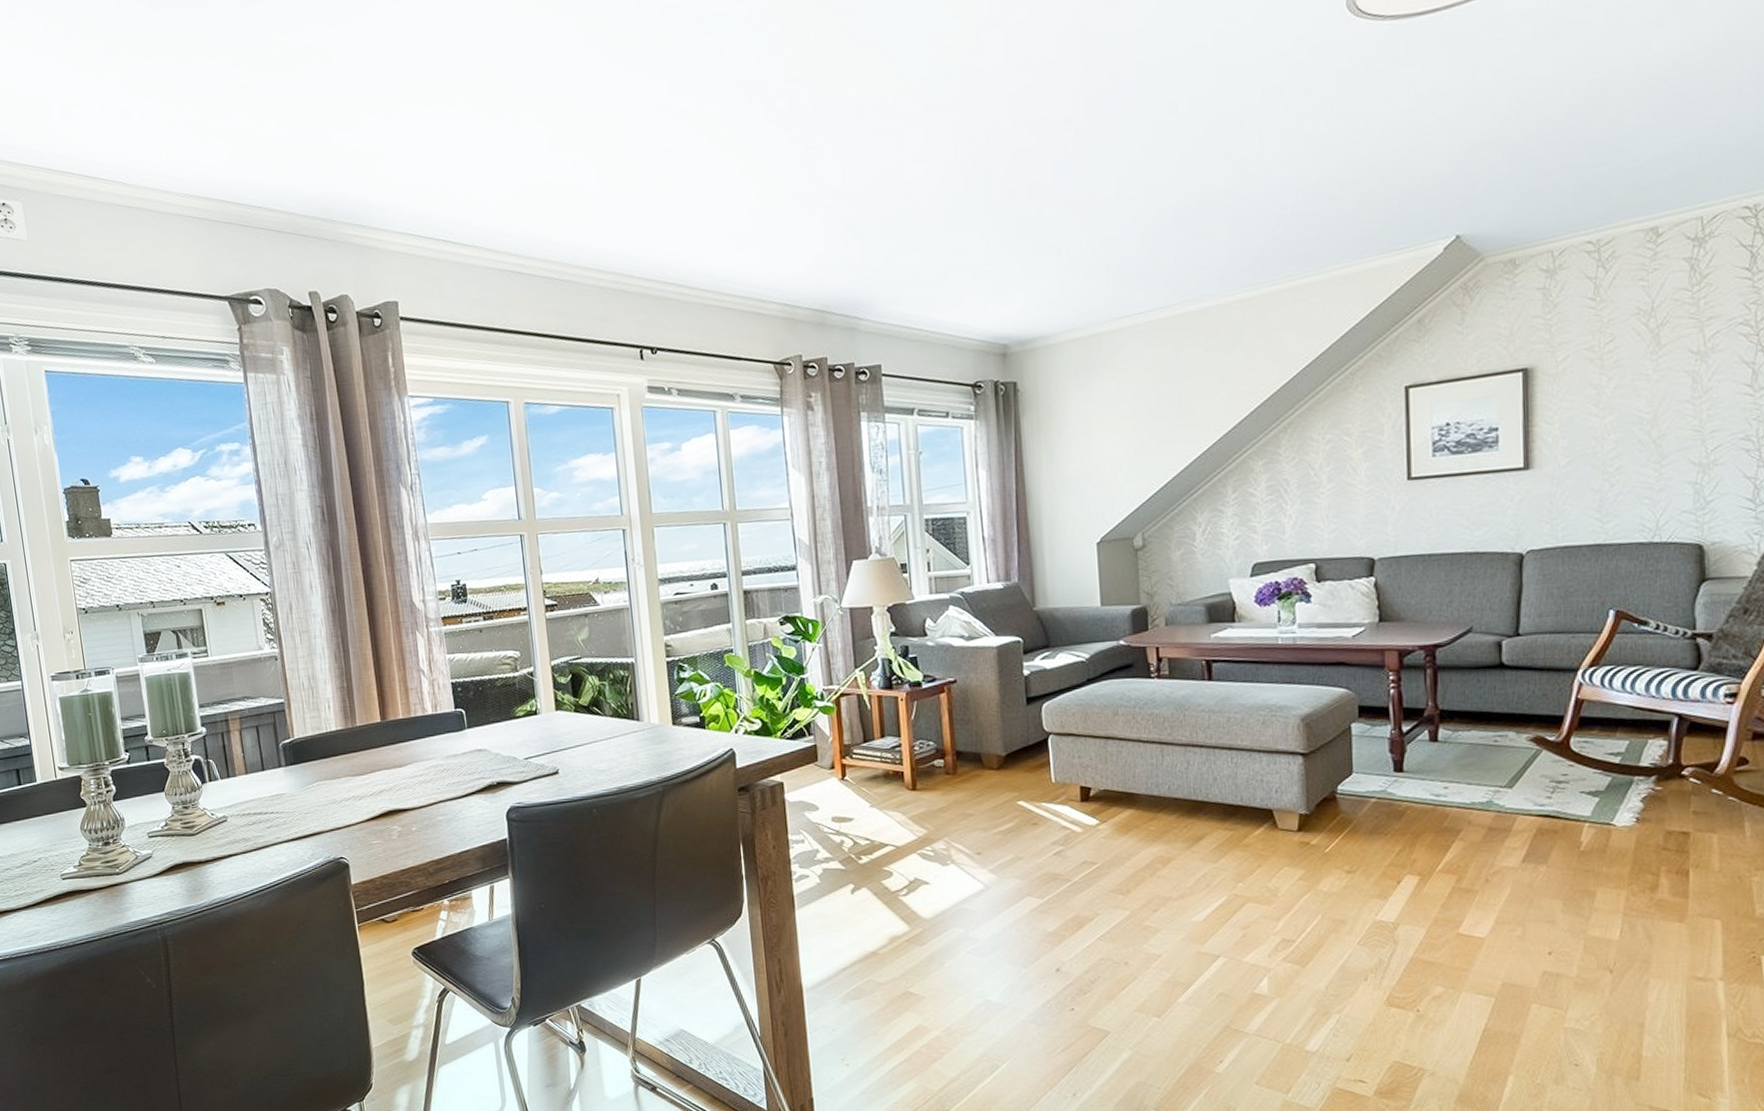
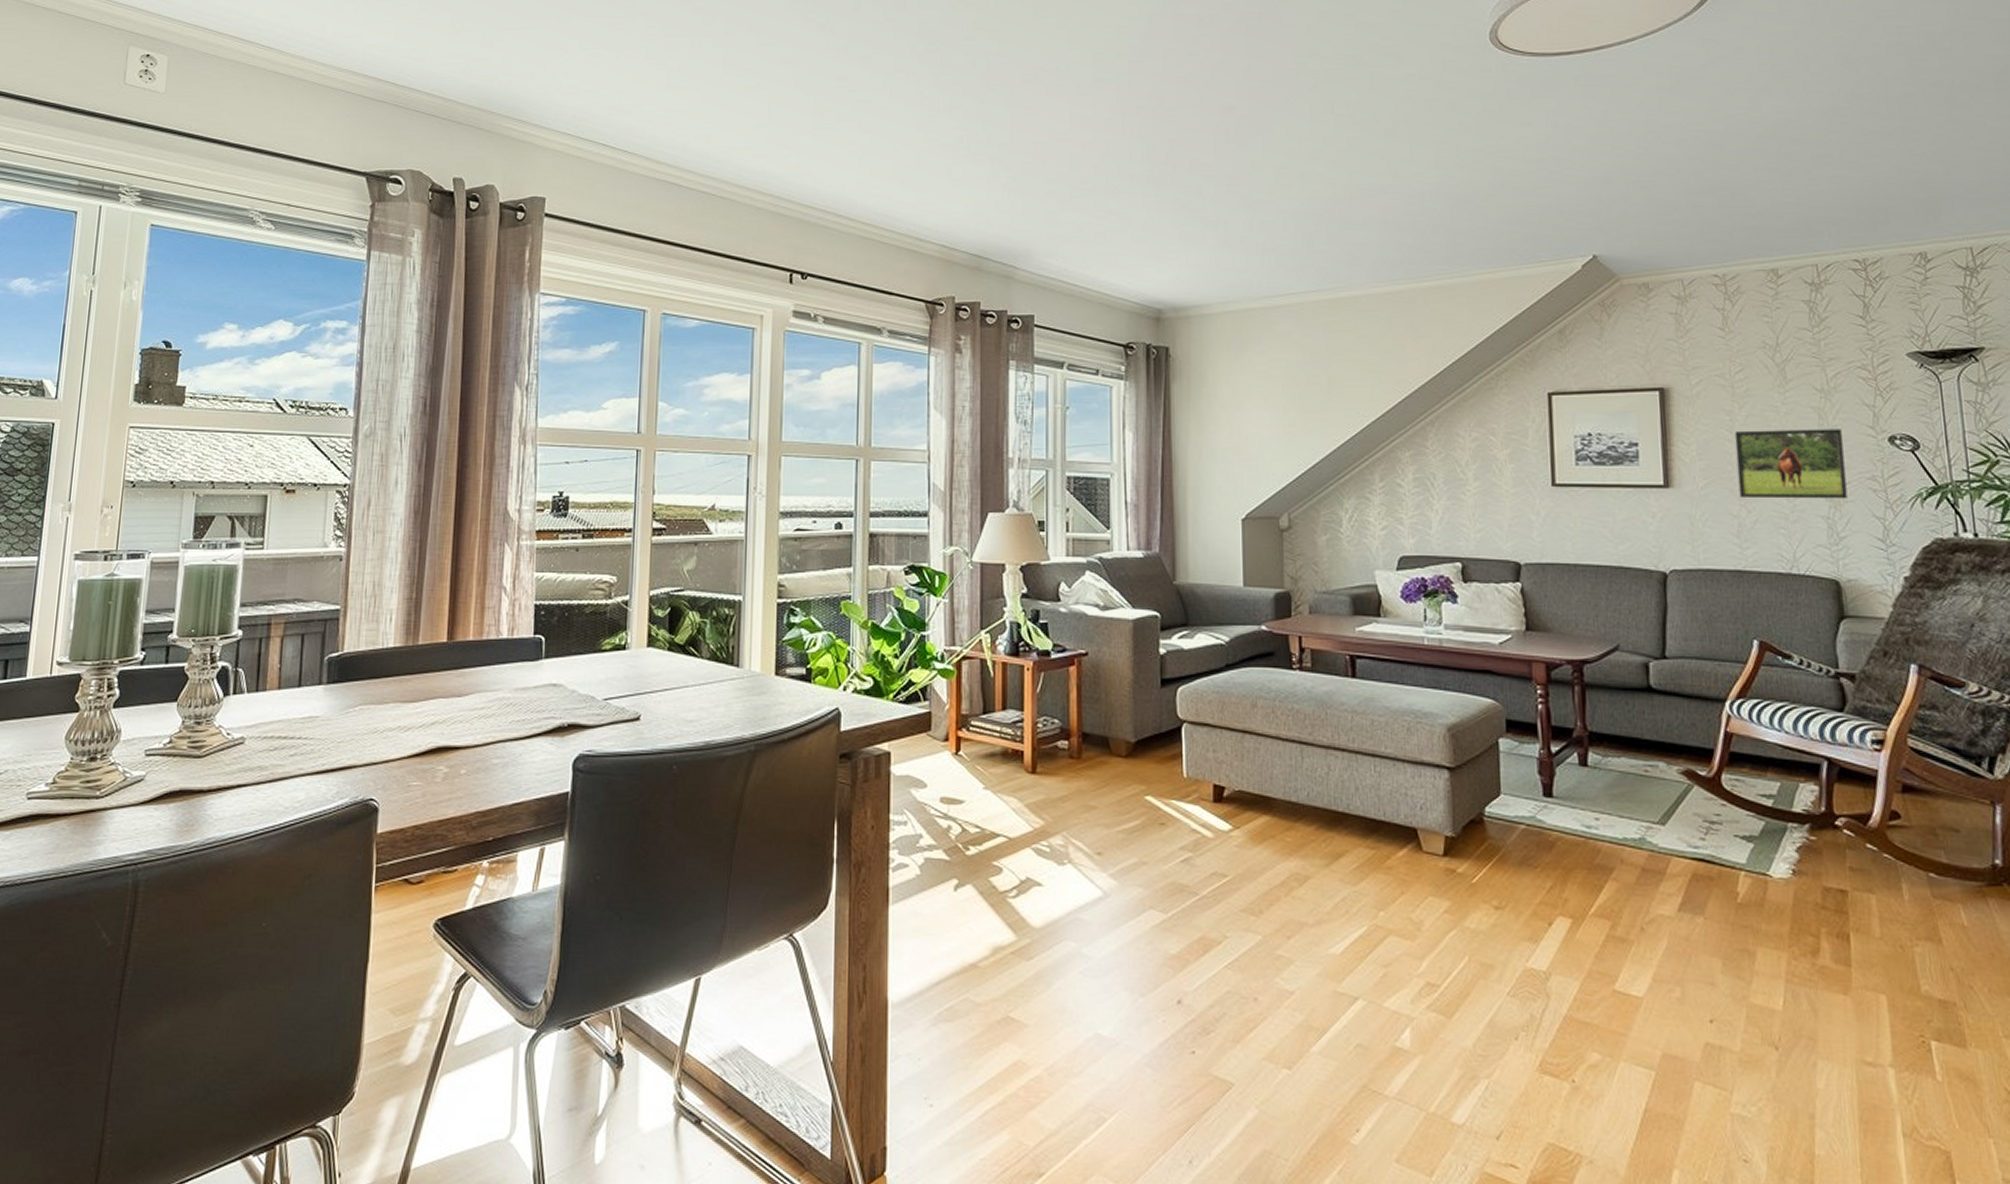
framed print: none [1601,390,1718,472] -> present [1734,429,1847,499]

